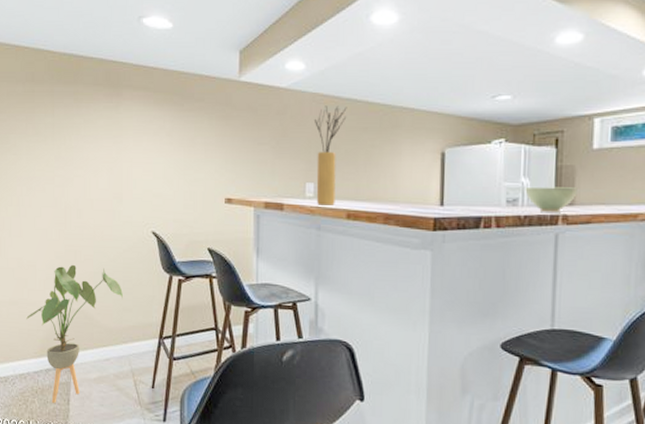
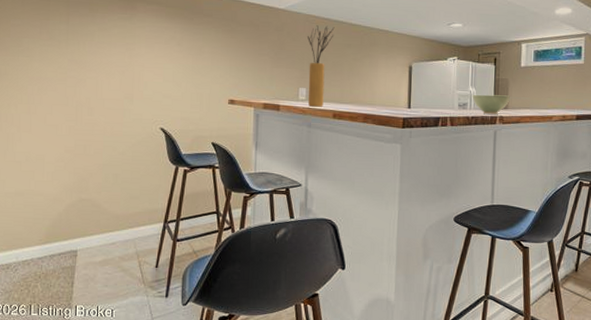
house plant: present [26,264,123,404] -> none [32,157,130,287]

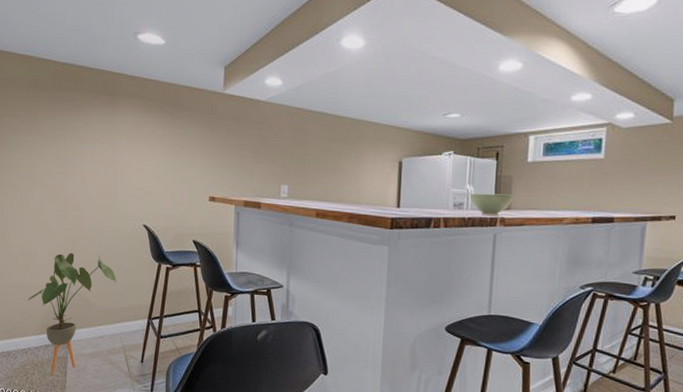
house plant: none [32,157,130,287] -> present [28,252,116,376]
vase: present [308,25,335,108] -> none [290,118,319,206]

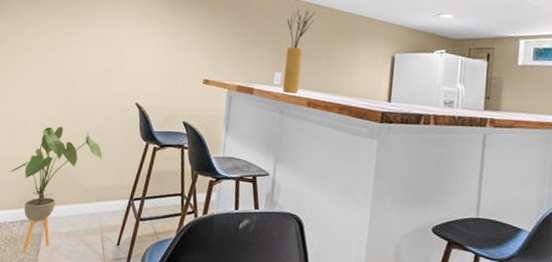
vase: none [290,118,319,206] -> present [283,9,316,95]
bowl: present [469,193,514,215] -> none [460,92,504,116]

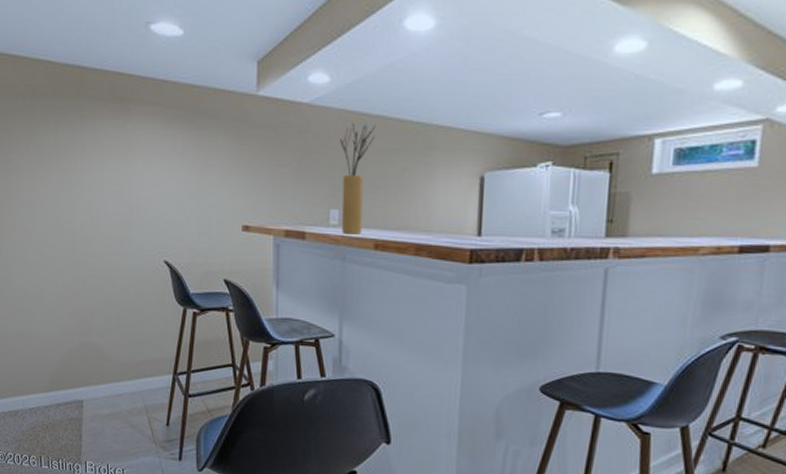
house plant: present [11,126,102,254] -> none [34,294,134,440]

